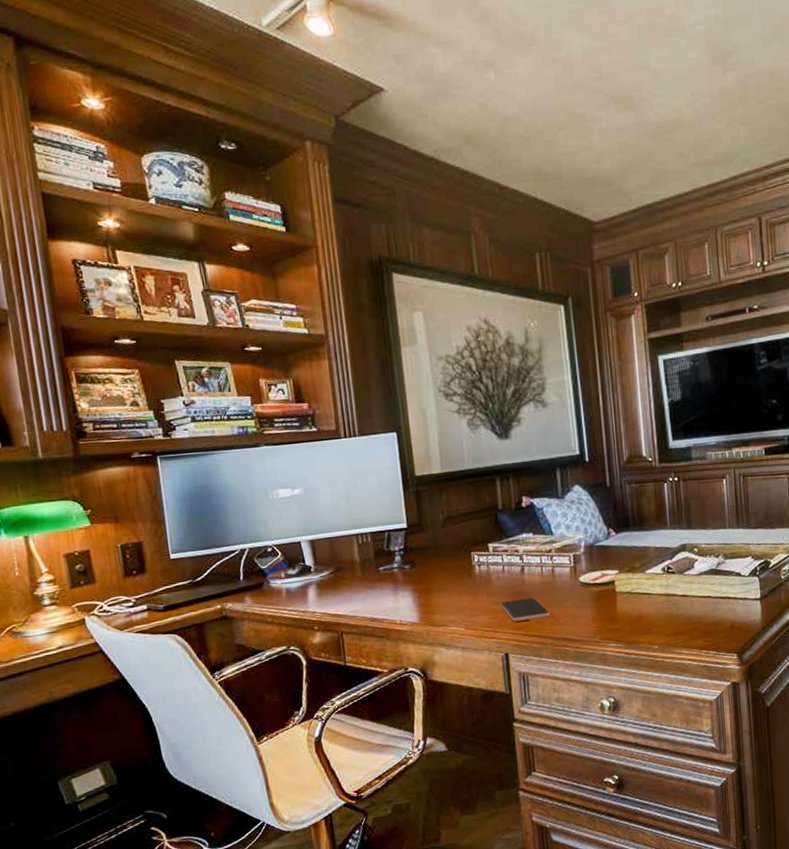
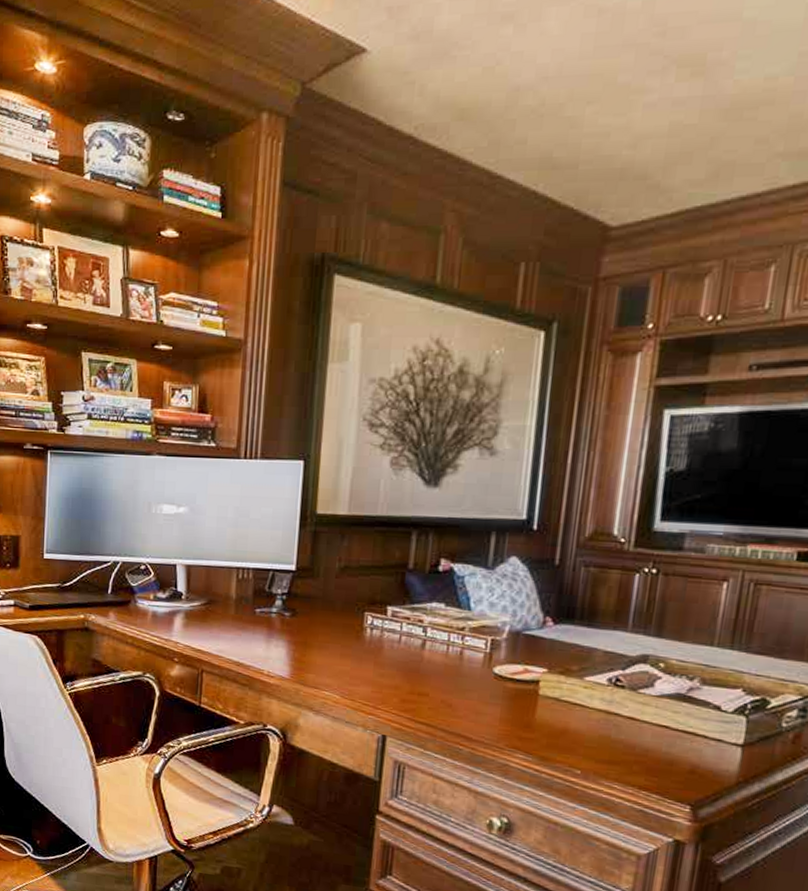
smartphone: present [500,597,550,622] -> none [388,675,447,706]

